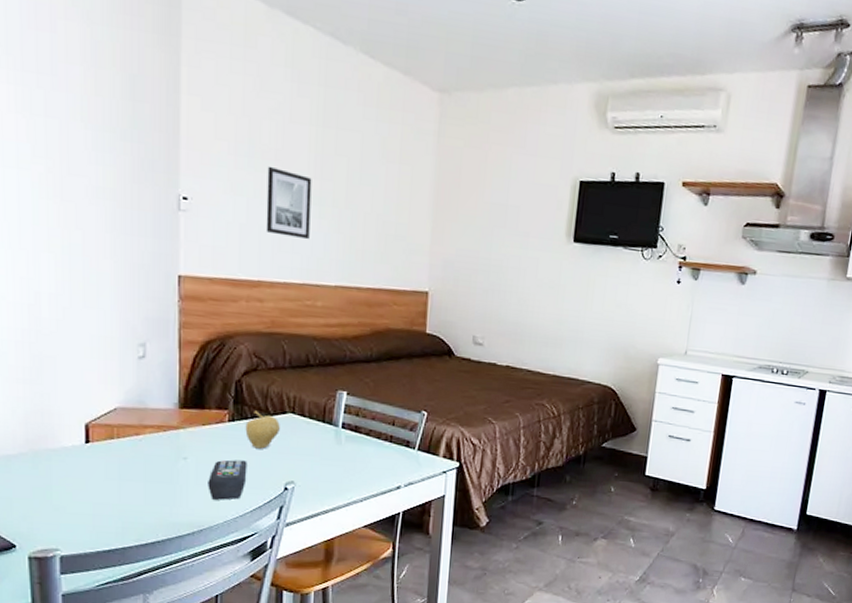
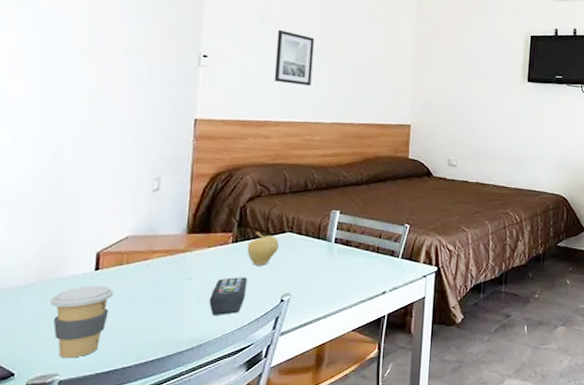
coffee cup: none [44,459,107,534] -> present [51,286,114,358]

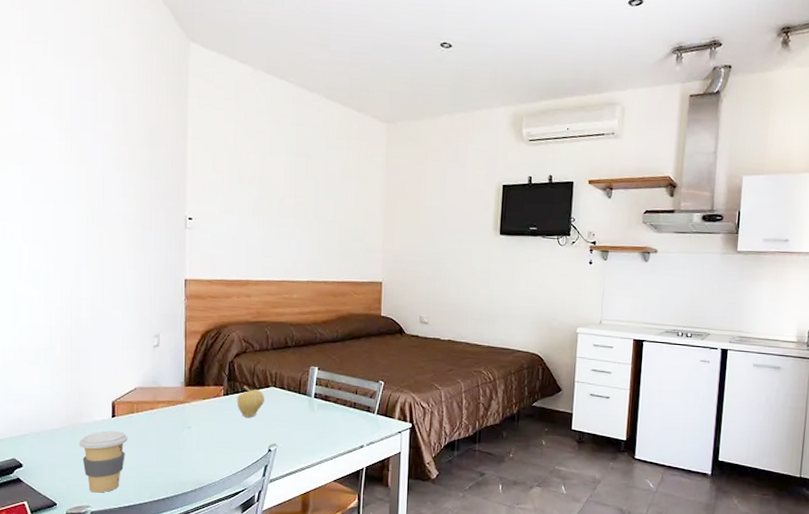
remote control: present [209,277,248,315] -> none [207,427,239,462]
wall art: present [274,29,315,87] -> none [252,189,288,246]

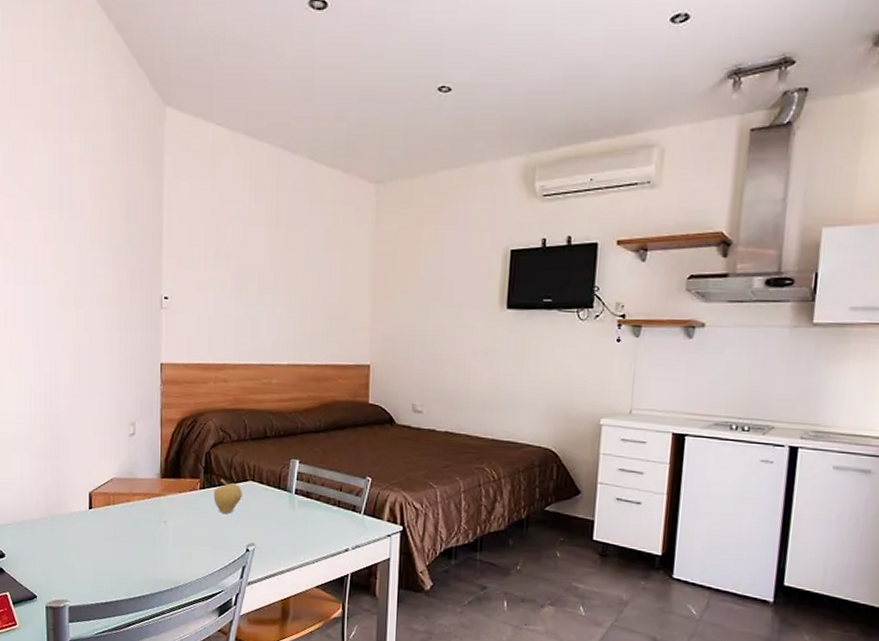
coffee cup: present [80,431,128,493] -> none [58,522,105,588]

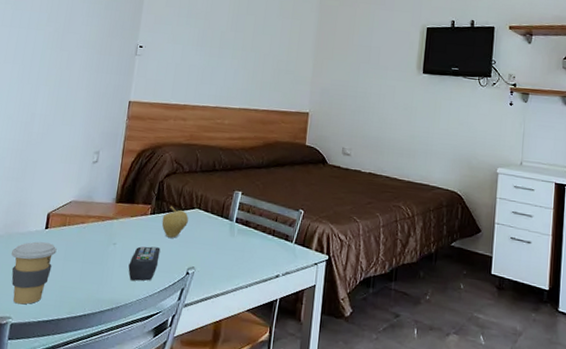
coffee cup: none [58,522,105,588] -> present [11,241,57,305]
remote control: none [183,523,215,560] -> present [128,246,161,281]

